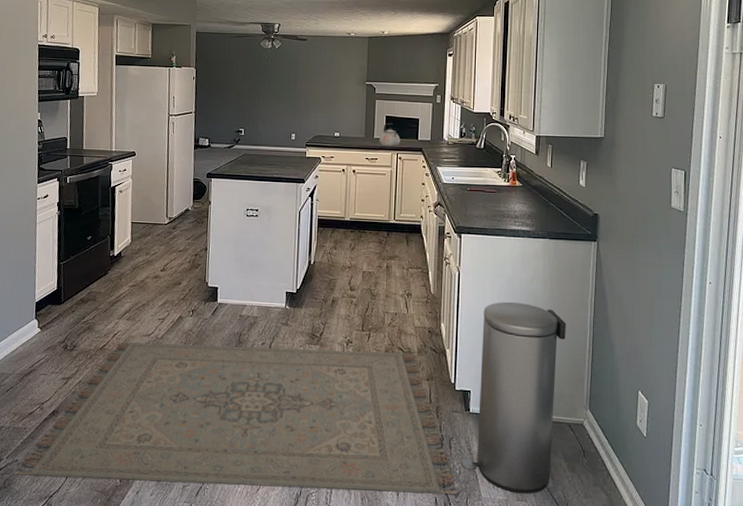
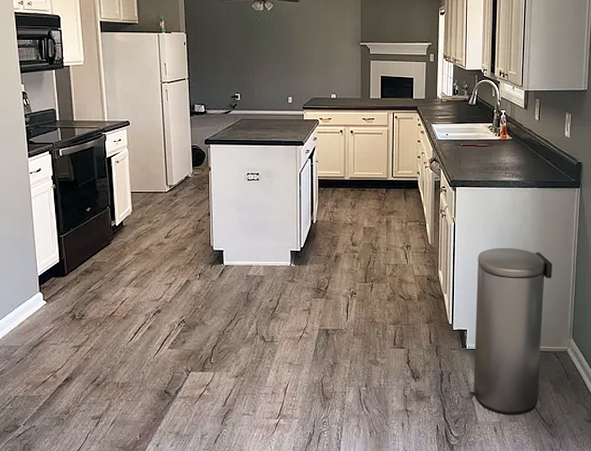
rug: present [14,342,457,495] -> none [33,300,456,440]
kettle: present [379,122,401,148] -> none [375,82,396,108]

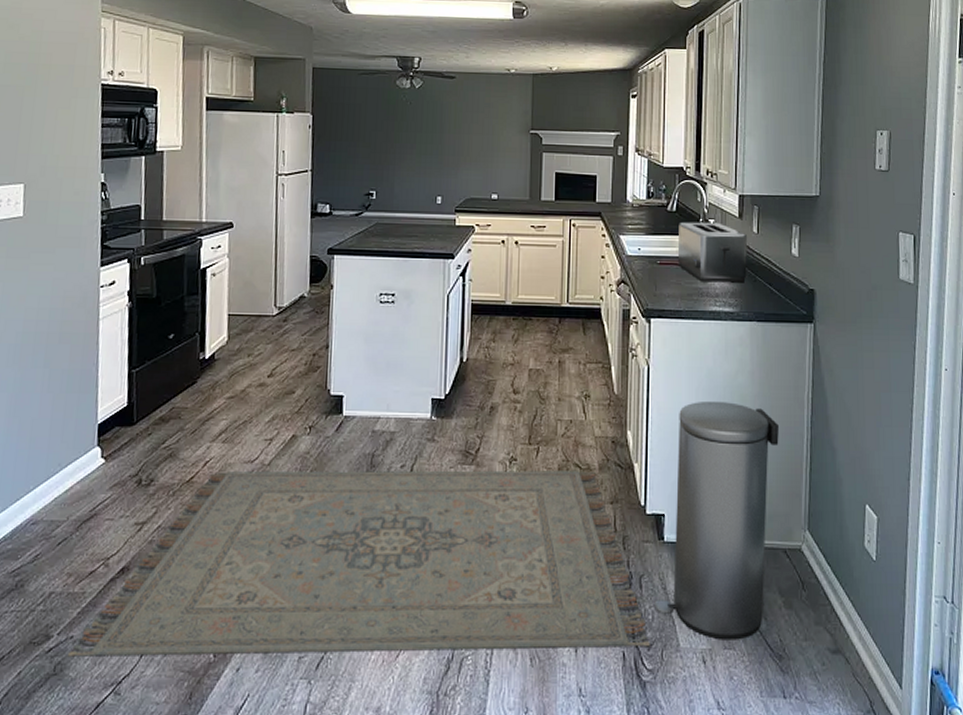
rug: none [33,300,456,440] -> present [68,470,650,657]
toaster: none [476,112,531,159] -> present [677,222,748,283]

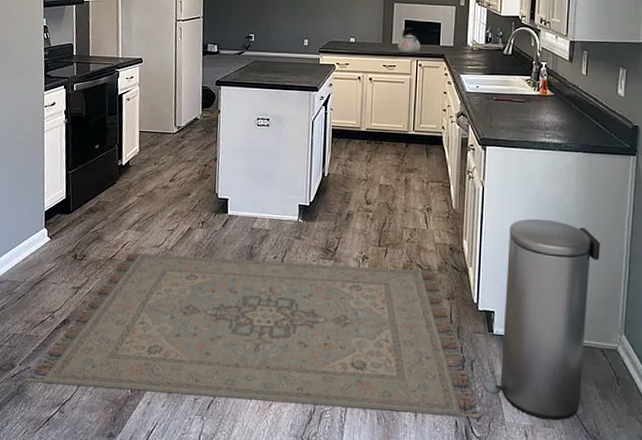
kettle: none [548,180,574,213] -> present [398,27,421,54]
toaster: present [677,222,748,283] -> none [511,64,577,119]

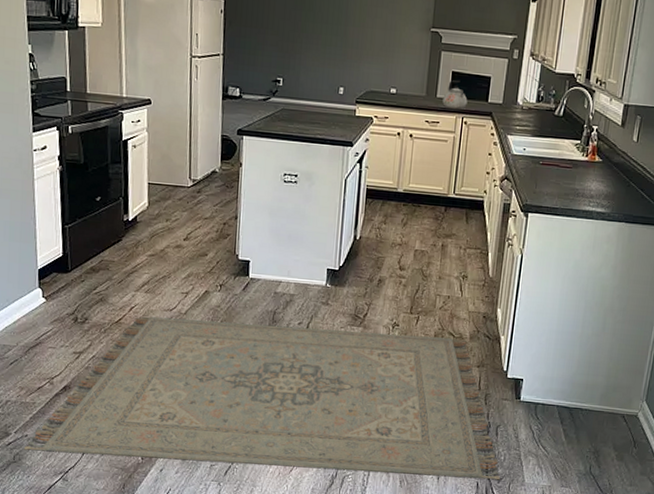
pedal bin: present [482,218,600,421] -> none [506,288,632,481]

